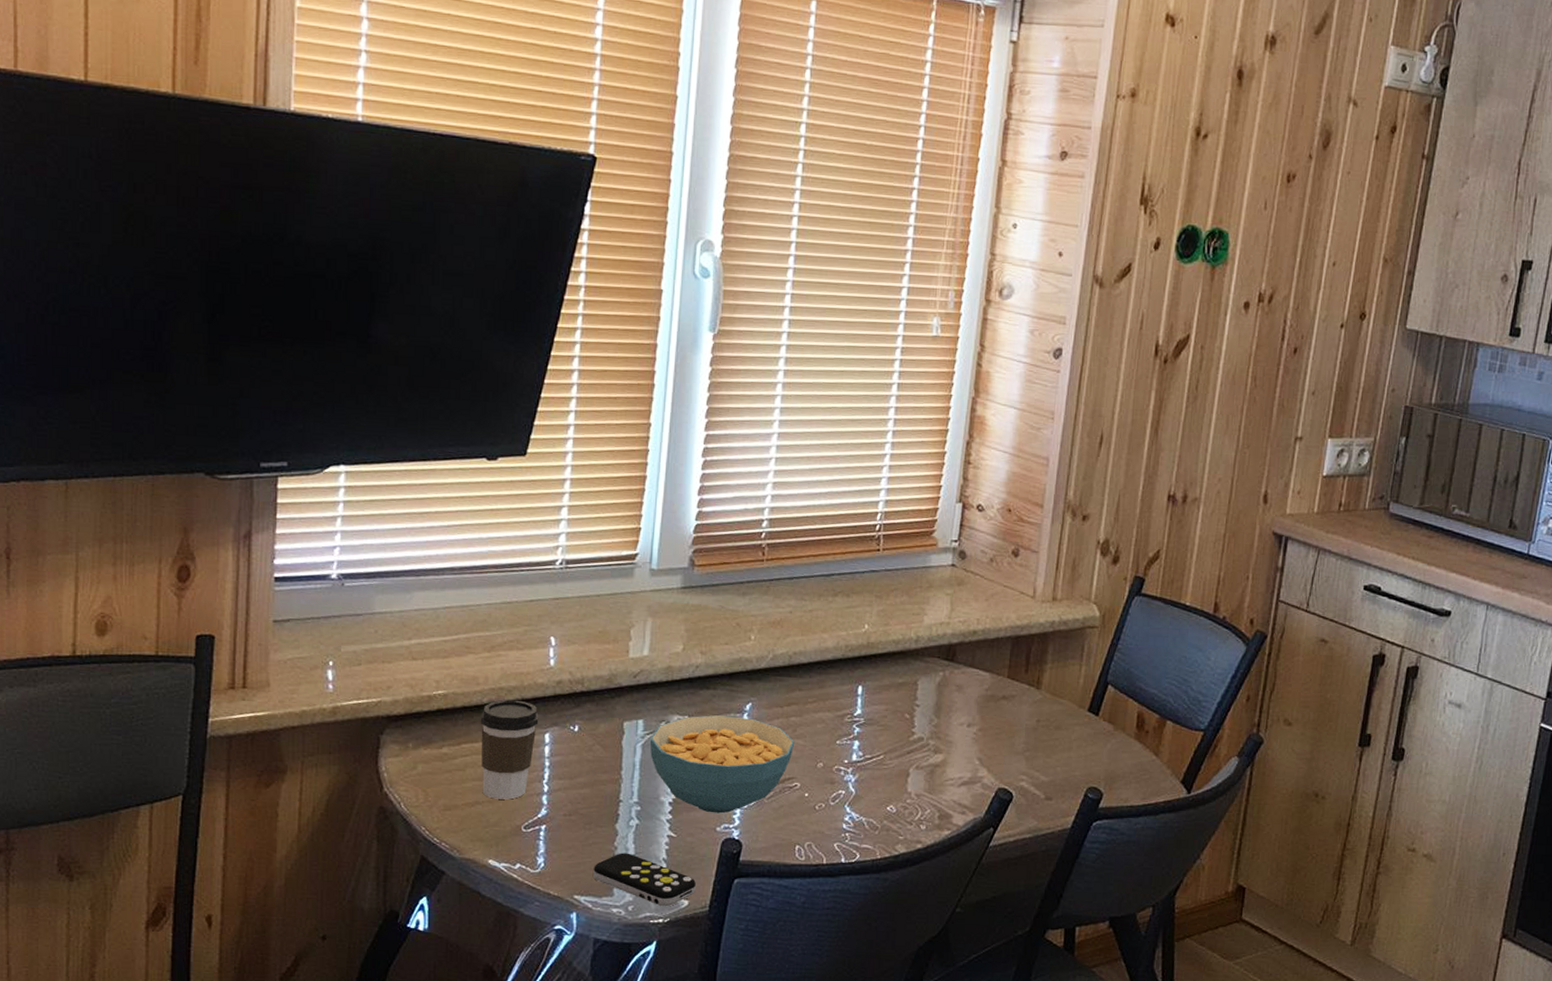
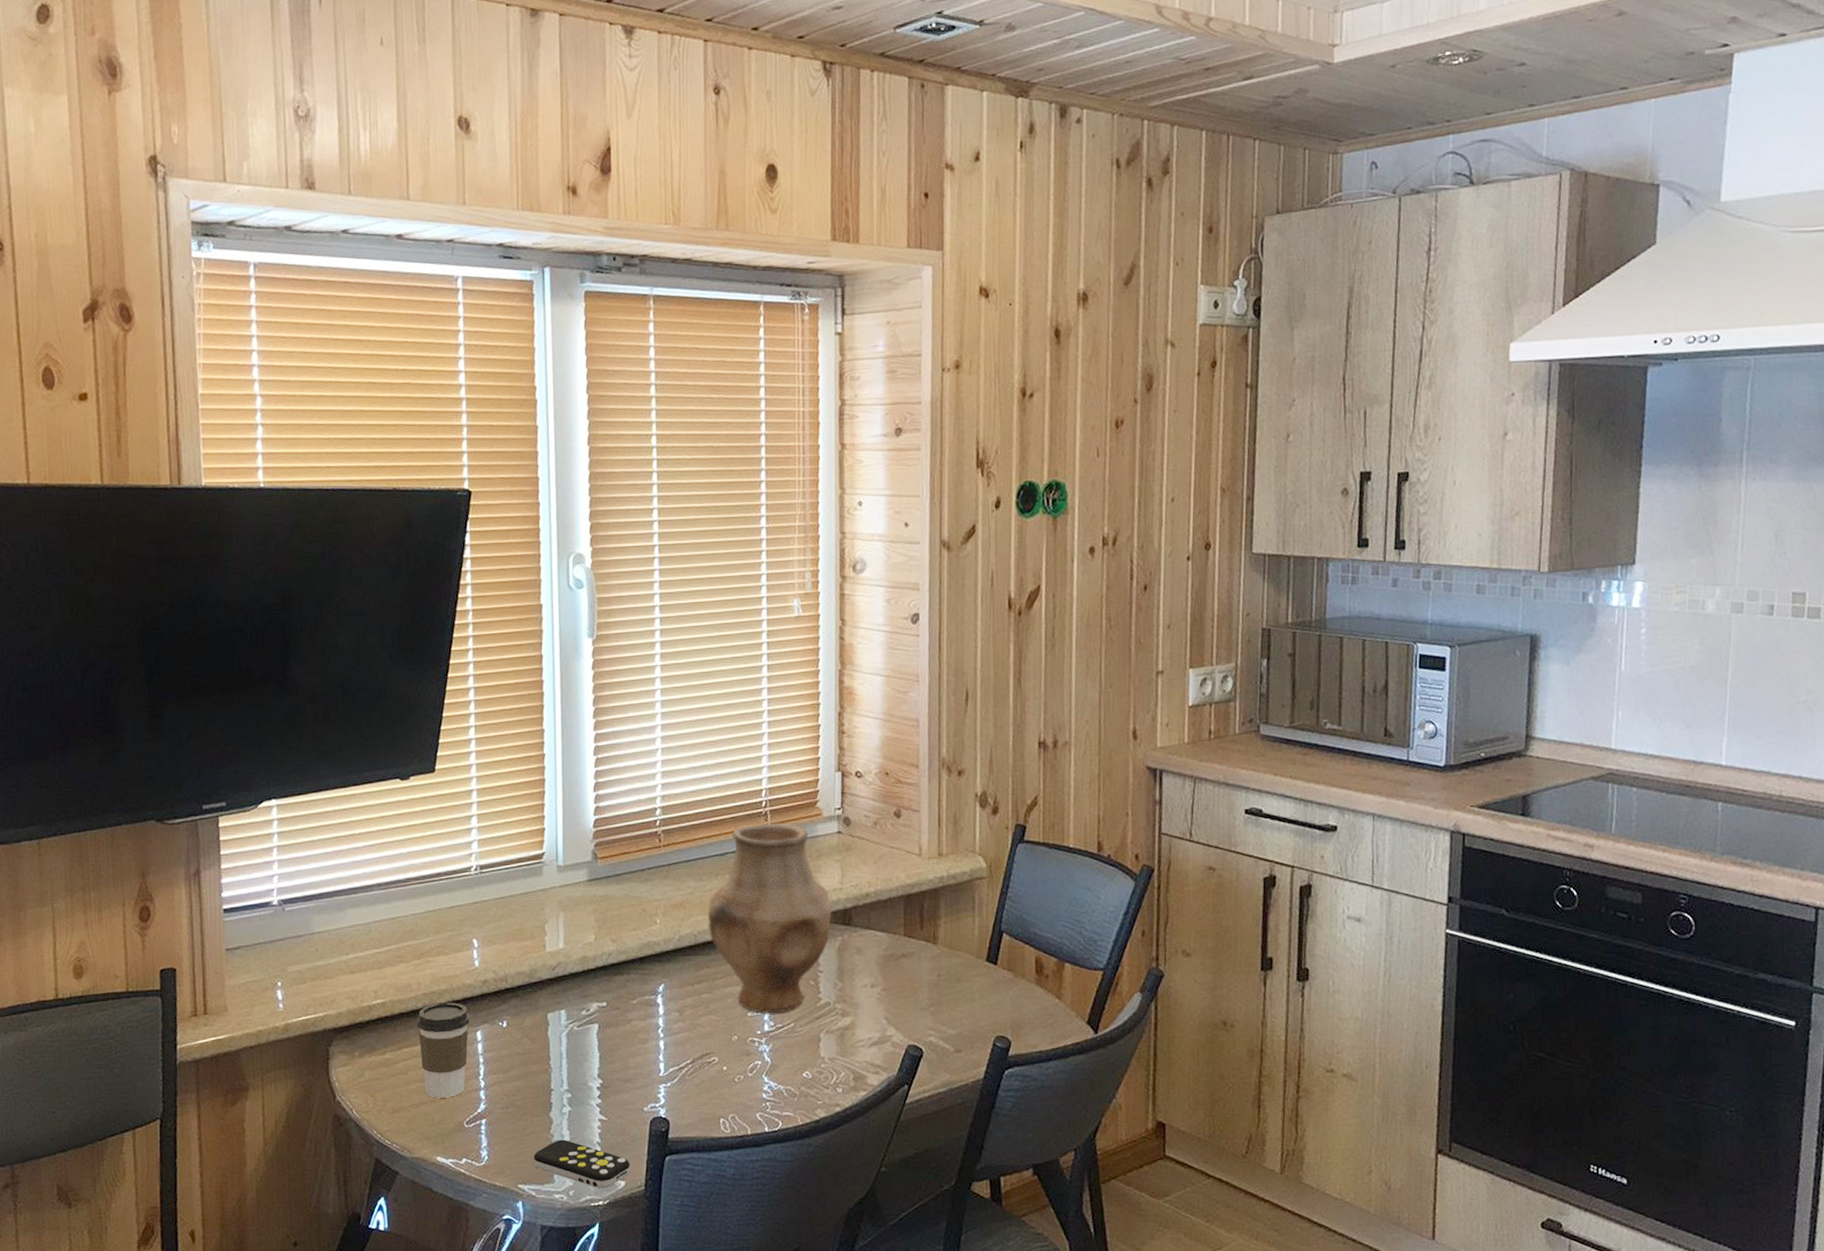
cereal bowl: present [649,714,795,814] -> none [573,998,709,1094]
vase: none [805,548,936,743] -> present [708,823,832,1013]

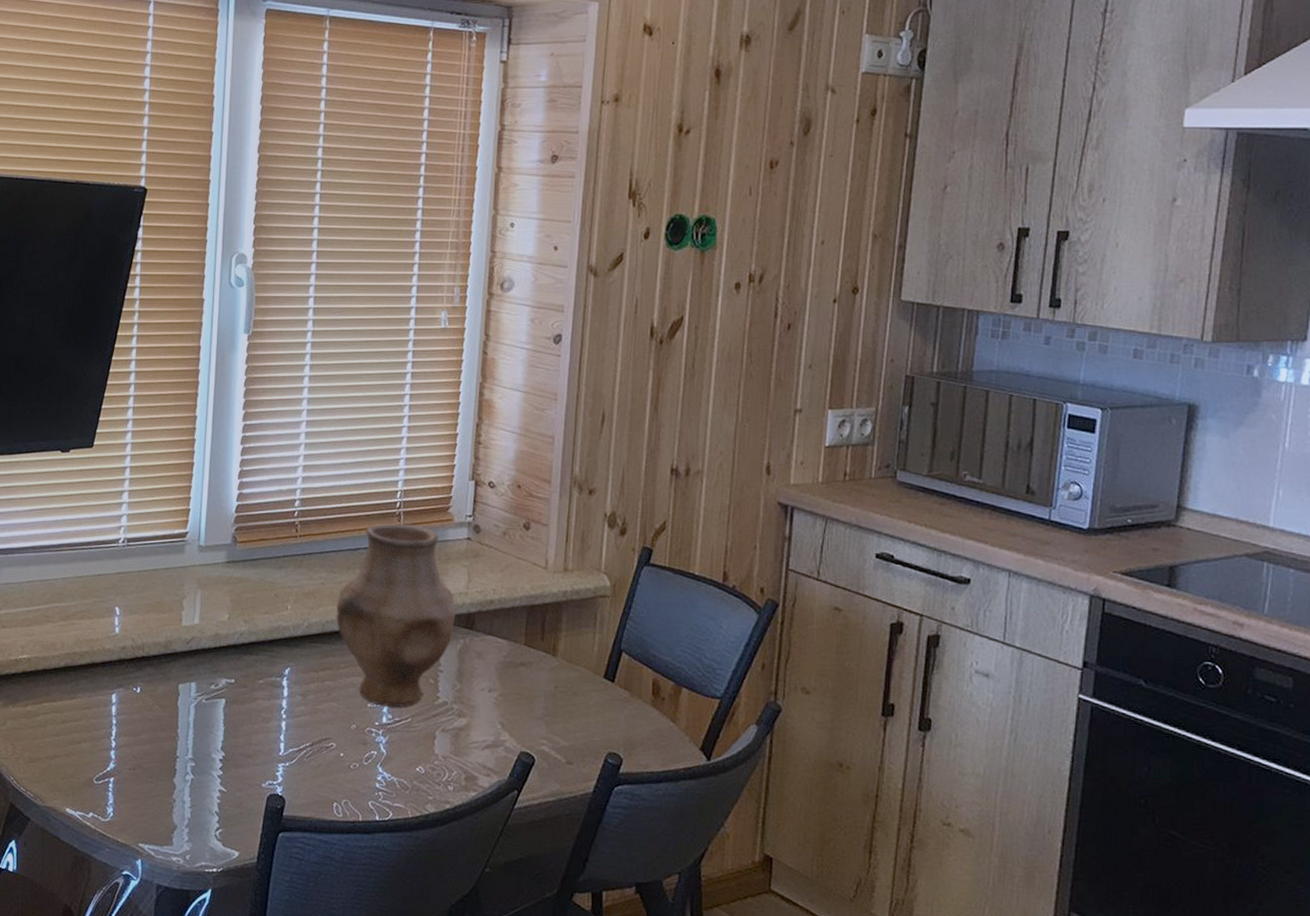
coffee cup: present [416,1002,470,1098] -> none [58,663,107,754]
remote control: present [533,1139,630,1189] -> none [155,805,245,857]

